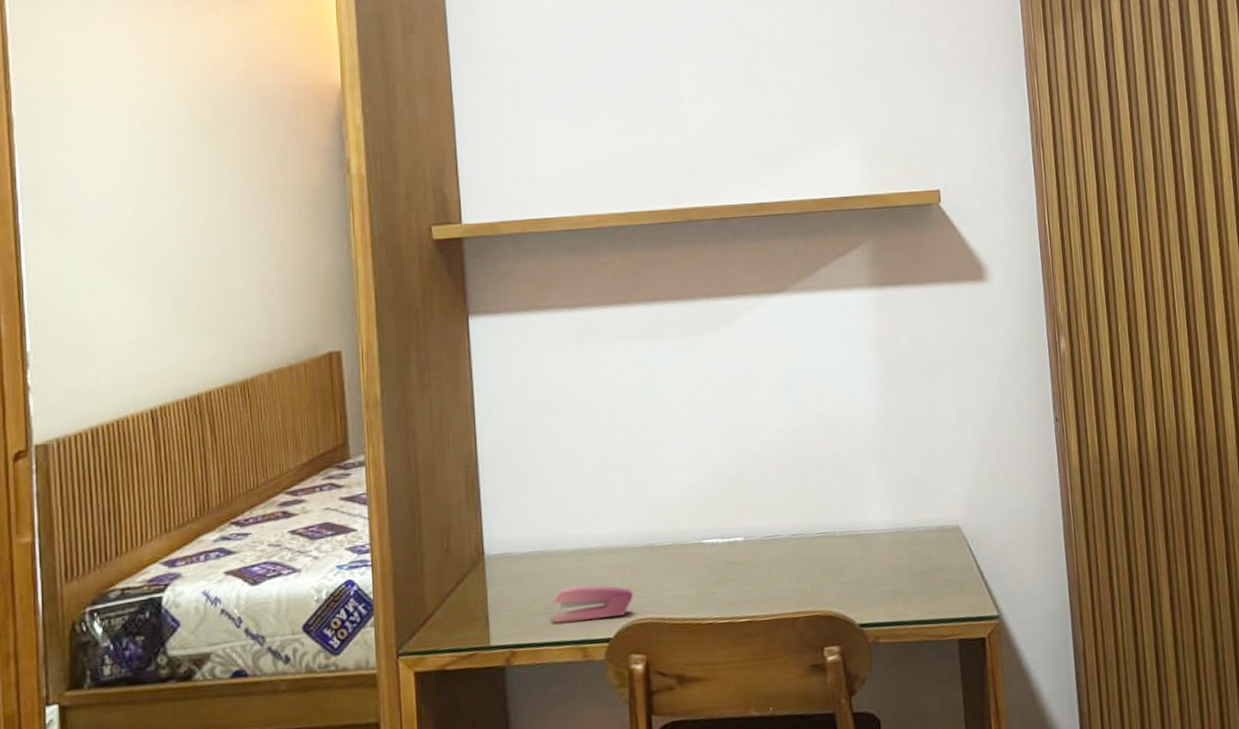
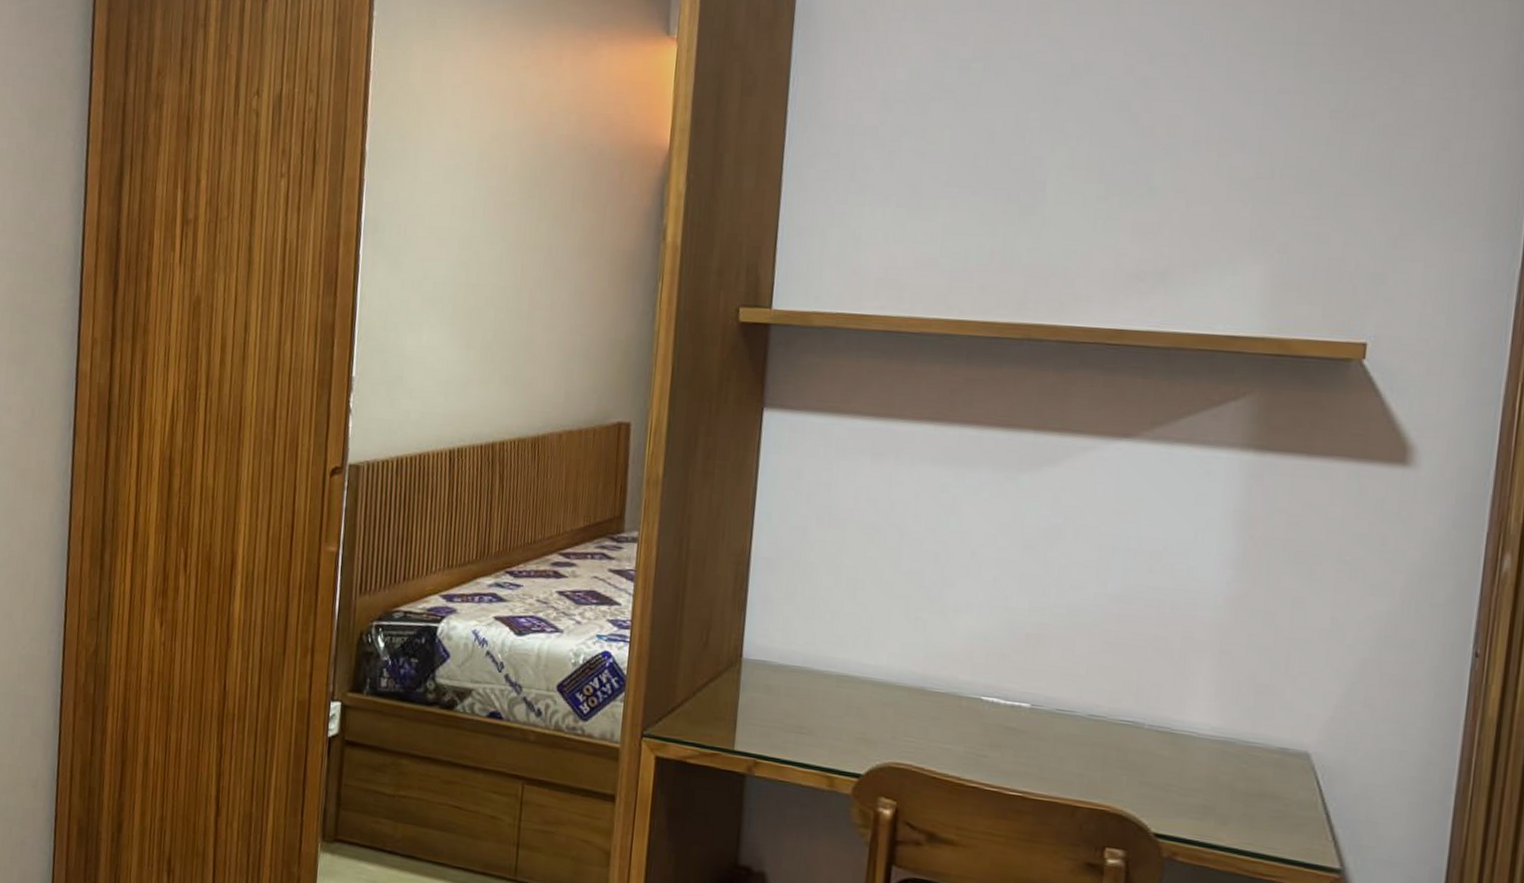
stapler: present [551,585,634,624] -> none [803,710,894,755]

